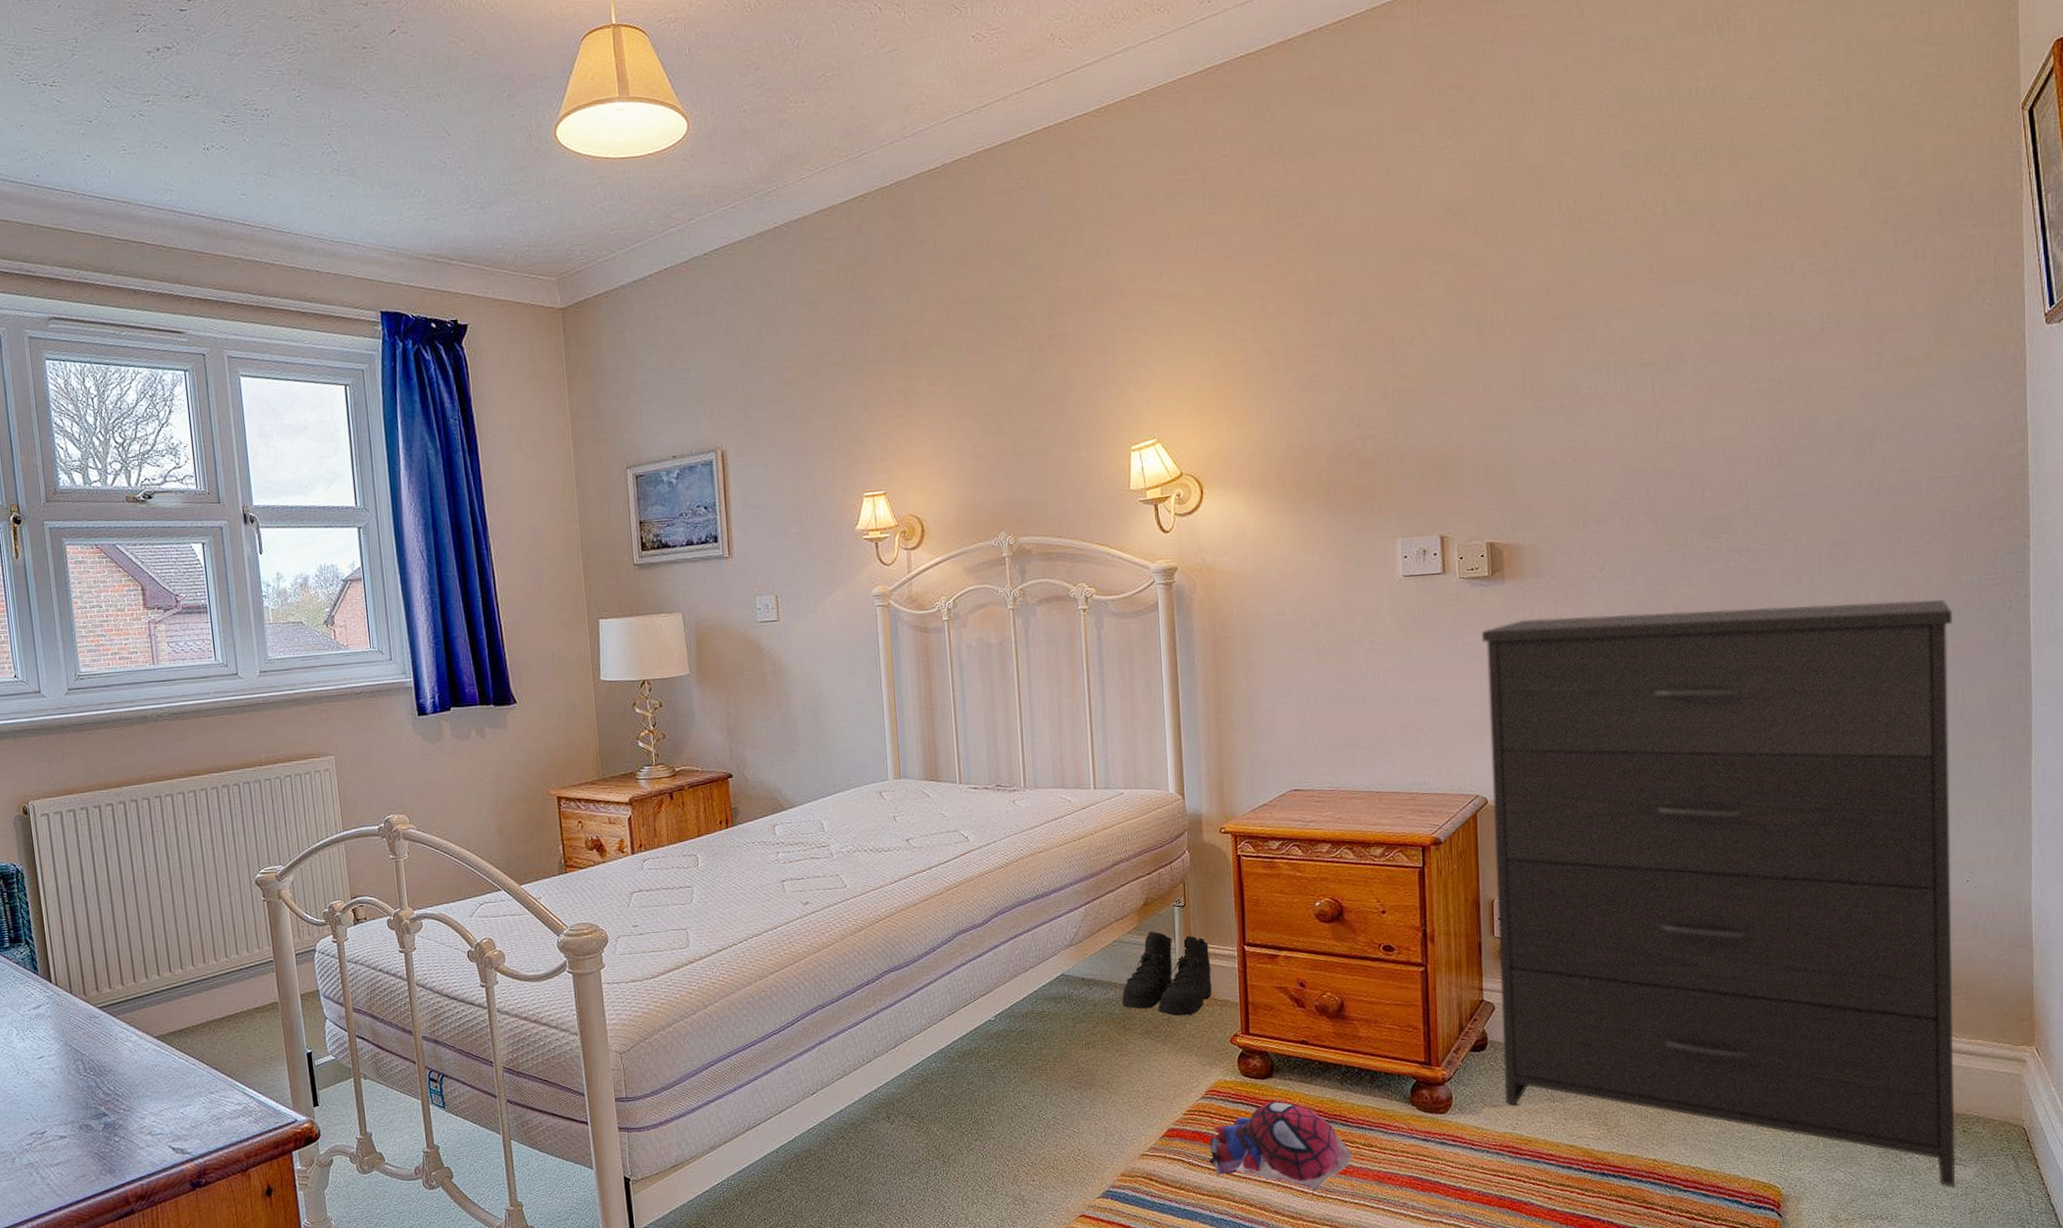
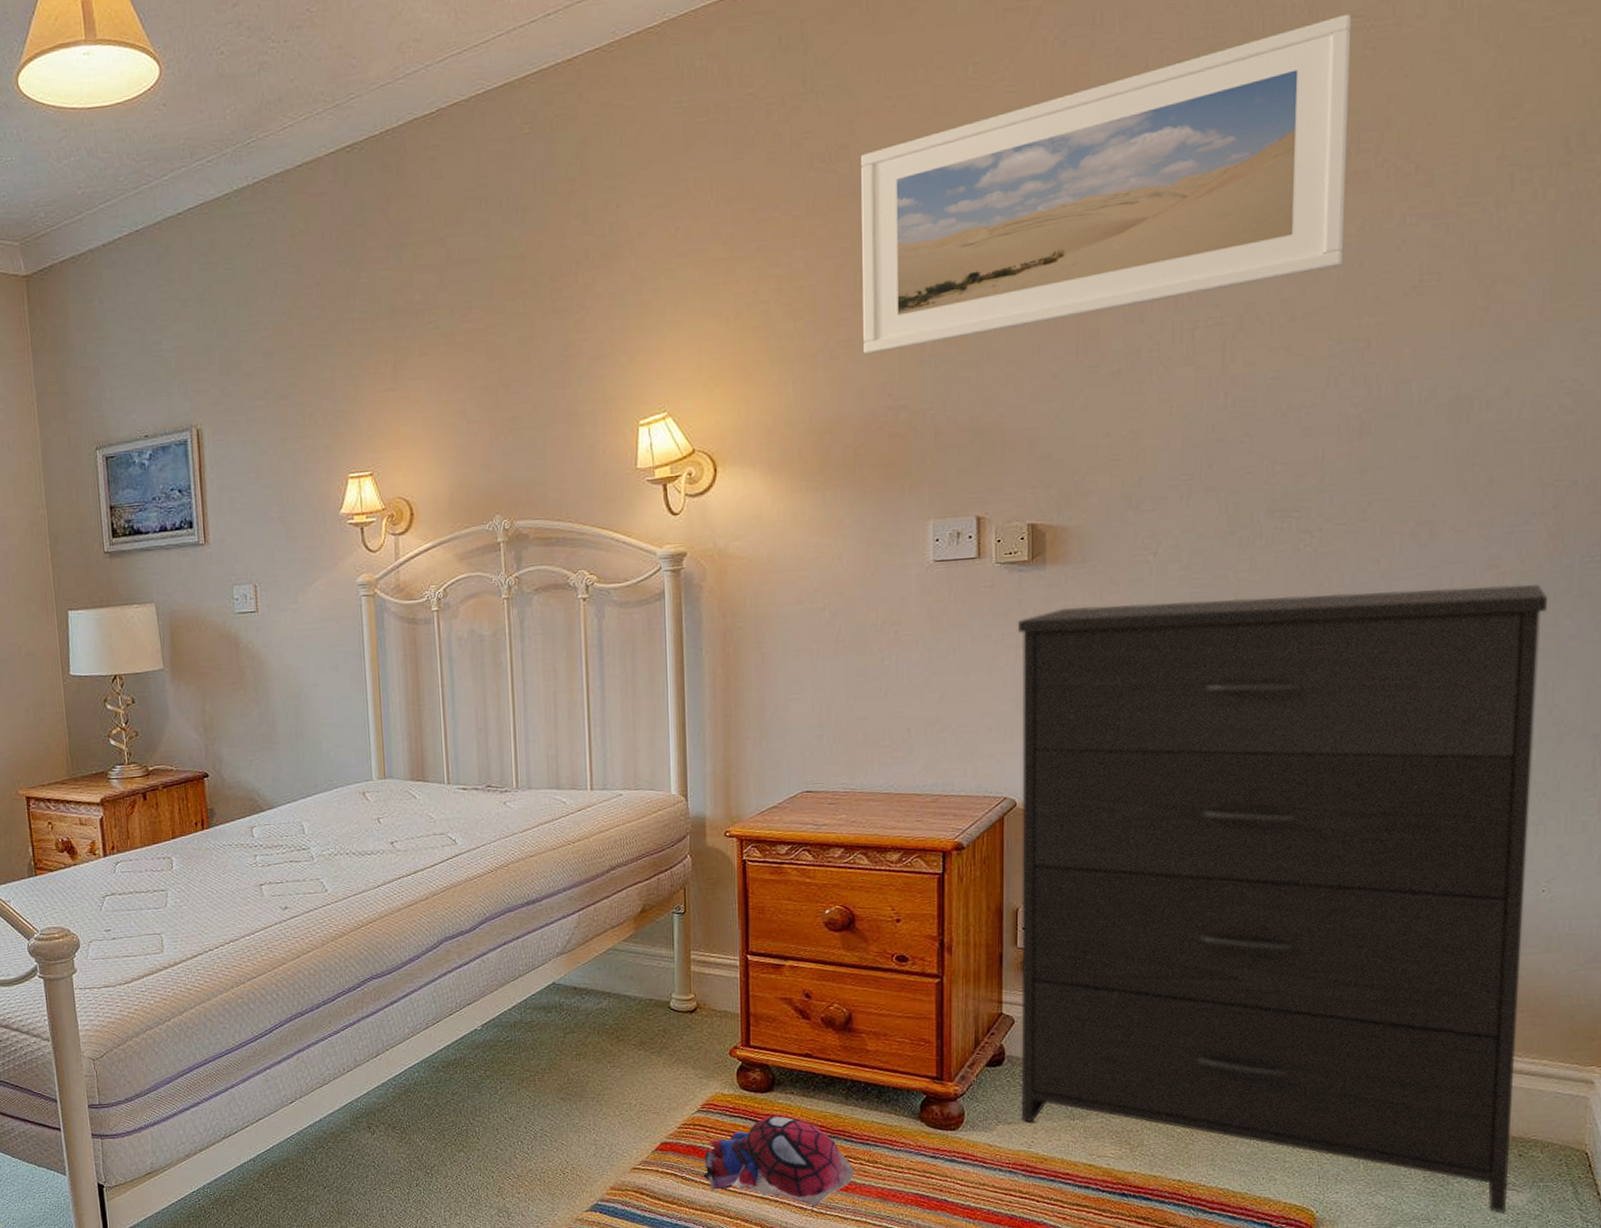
boots: present [1122,931,1212,1016] -> none [616,939,712,1028]
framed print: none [1324,96,1754,389] -> present [861,13,1352,355]

